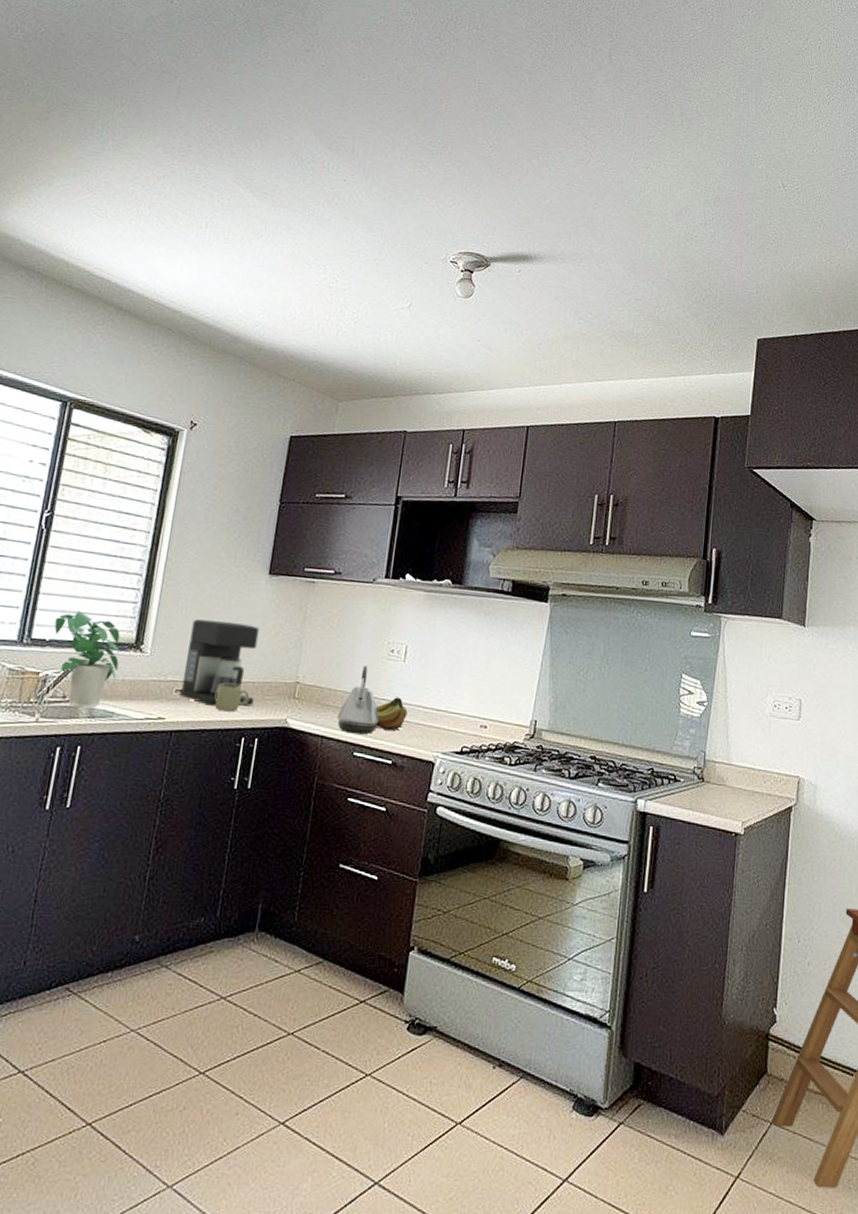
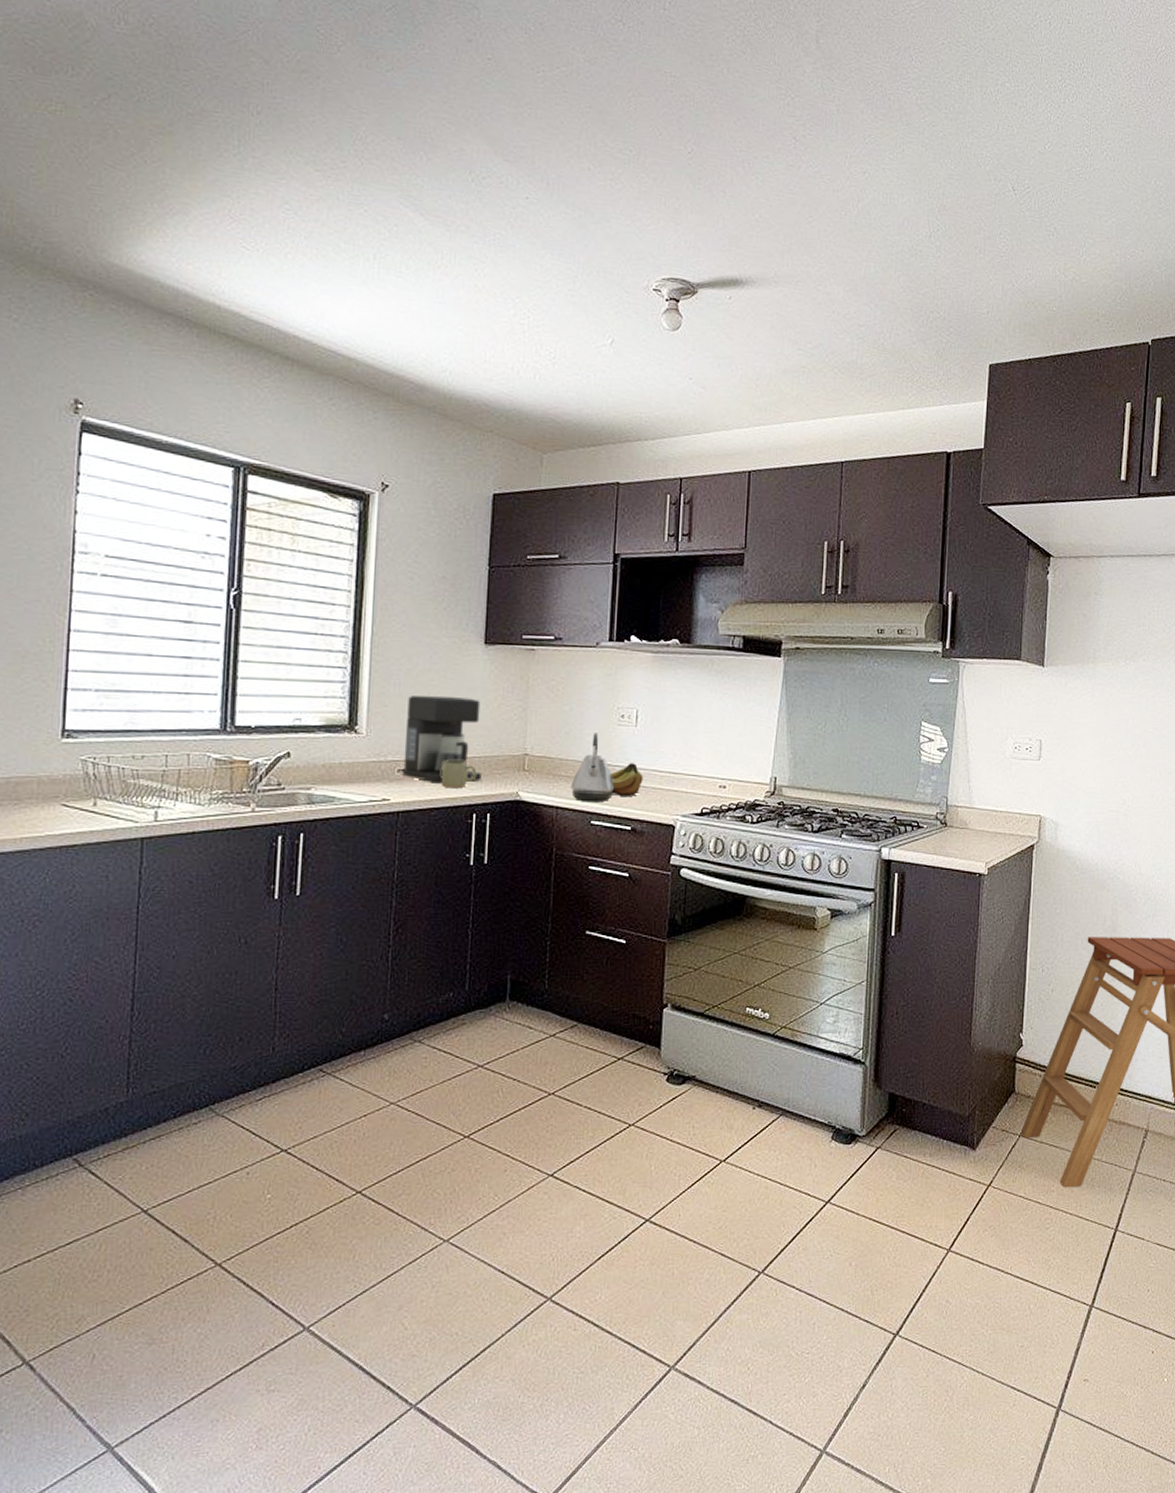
potted plant: present [54,610,120,707] -> none [258,693,334,793]

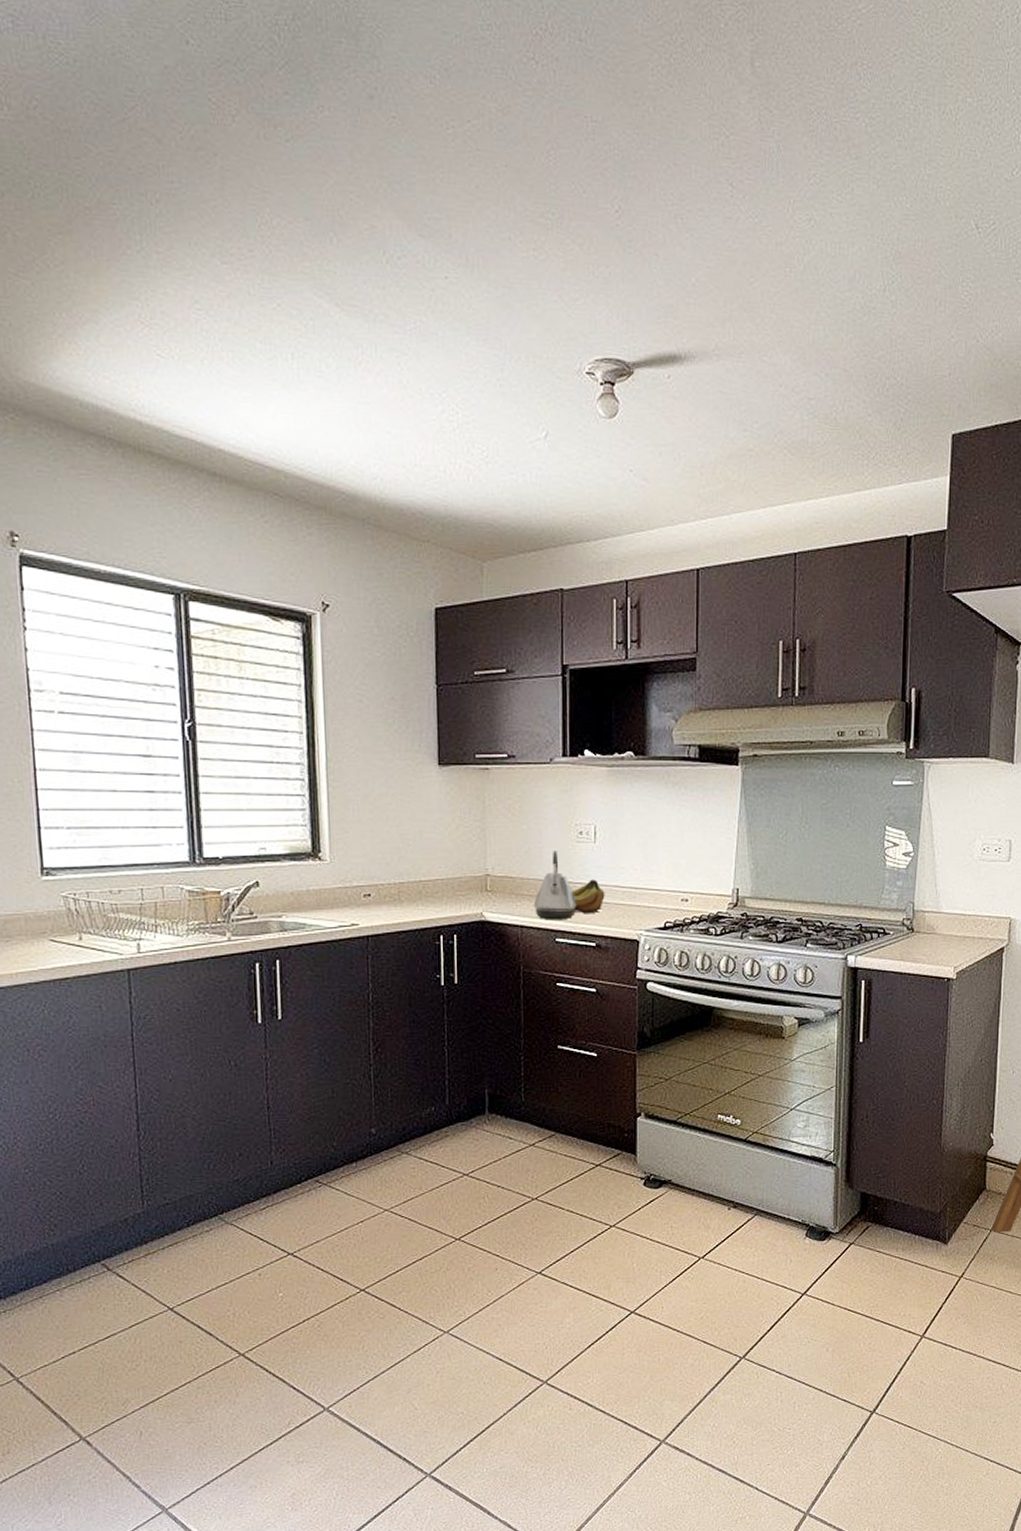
coffee maker: present [401,695,482,784] -> none [367,819,446,907]
mug: present [441,760,477,787] -> none [406,883,441,910]

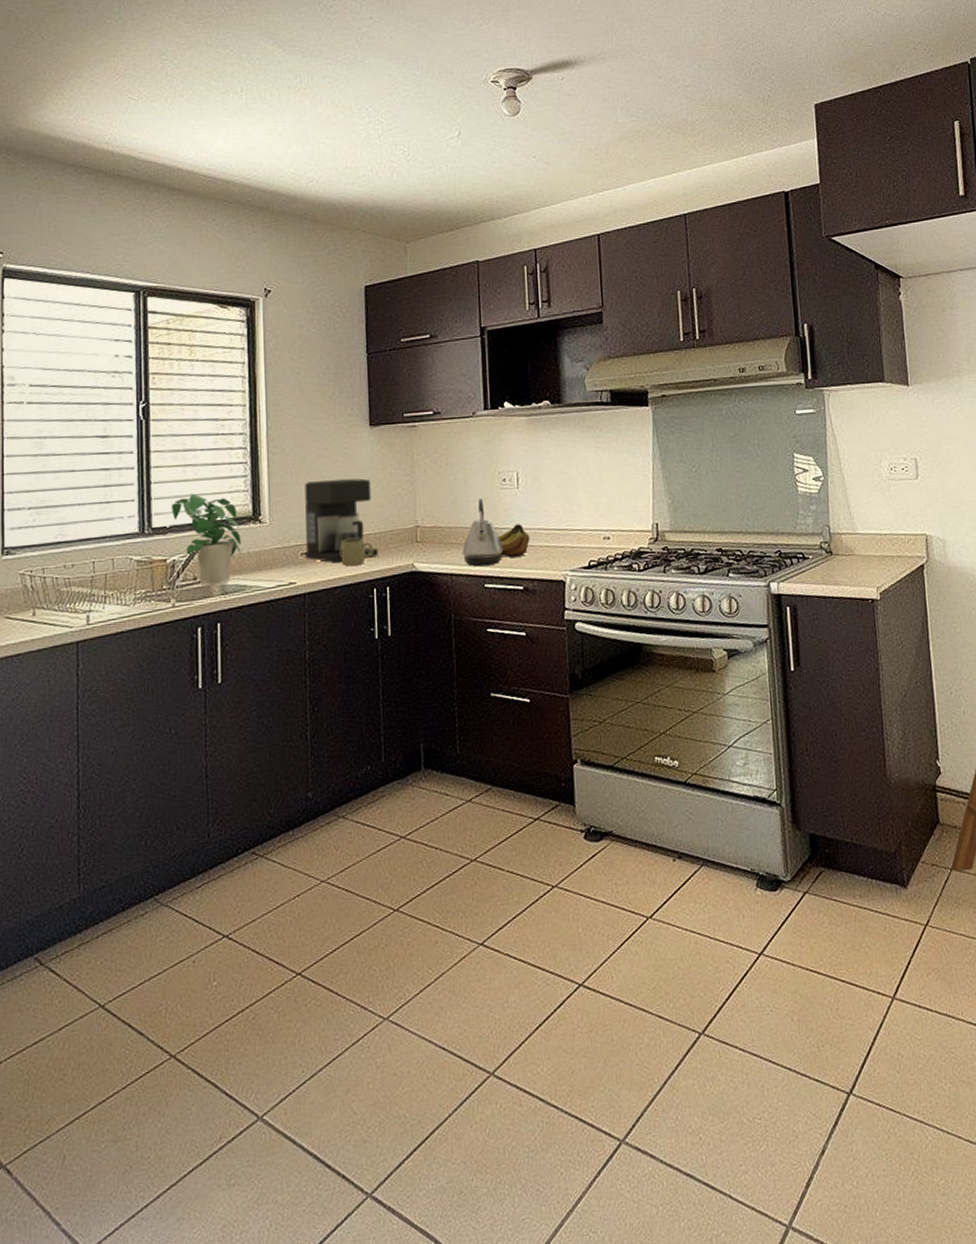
potted plant: none [224,823,300,920] -> present [172,493,241,585]
coffee maker: none [367,819,446,907] -> present [304,478,379,563]
mug: none [406,883,441,910] -> present [340,538,374,566]

